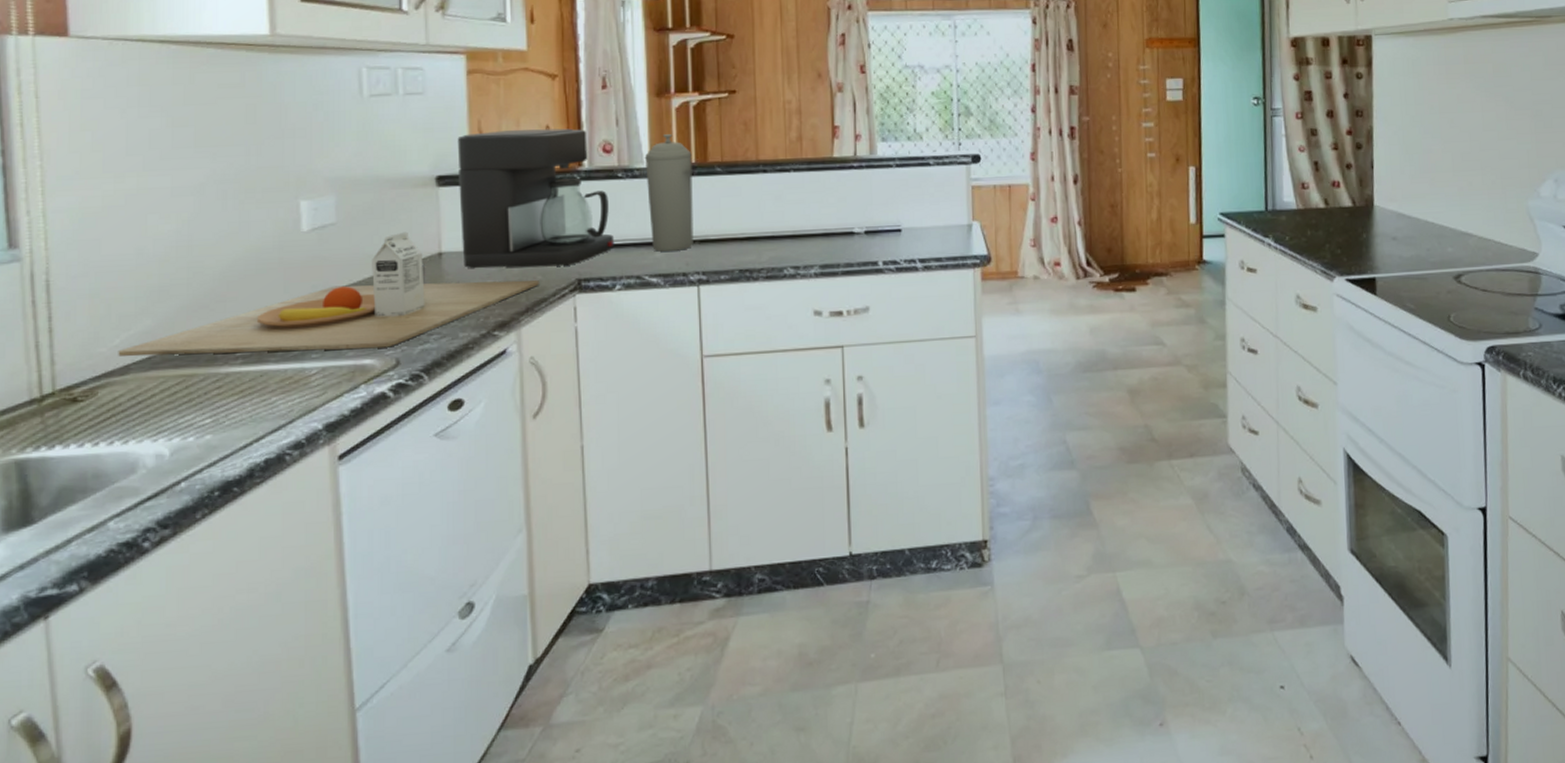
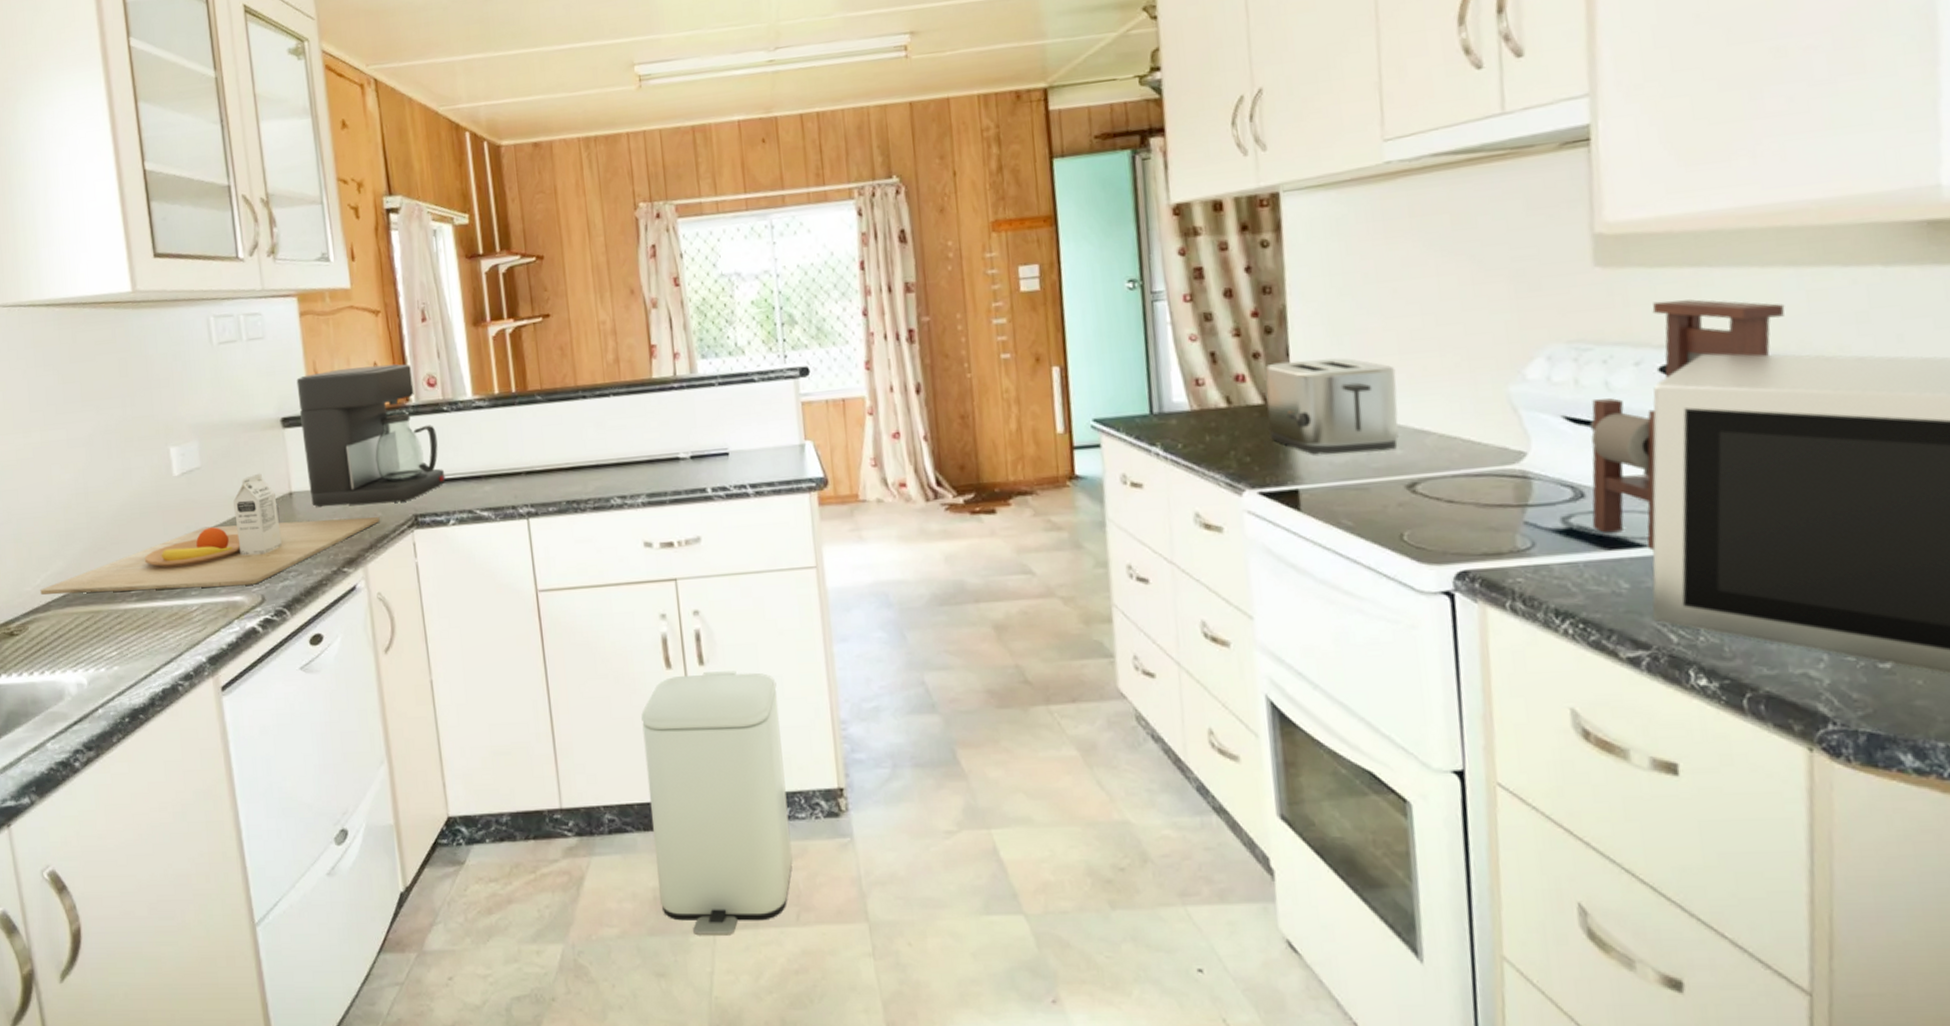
canister: present [644,134,694,252] -> none [466,364,520,485]
pedal bin: none [799,432,936,688] -> present [641,671,793,936]
toaster: none [1355,172,1451,250] -> present [1264,358,1399,455]

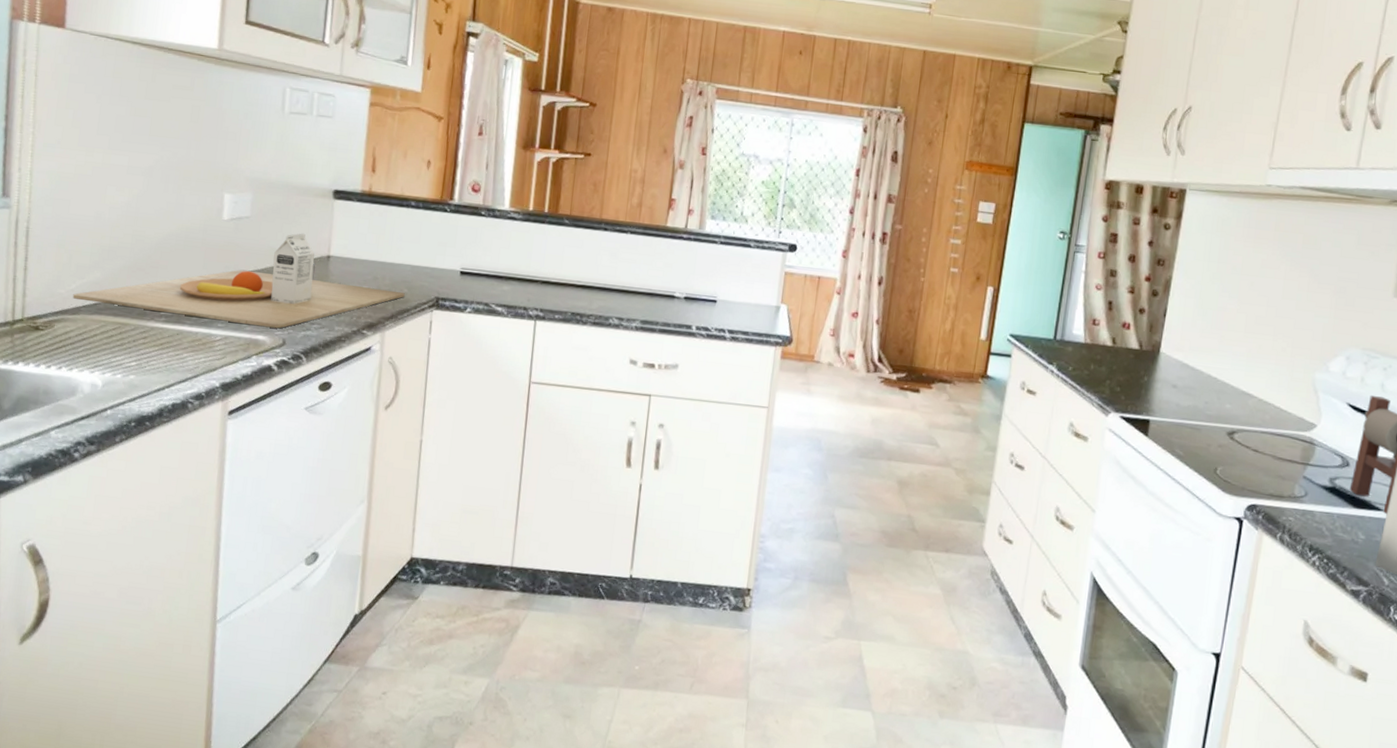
coffee maker: present [296,364,446,507] -> none [346,157,471,285]
pedal bin: present [641,671,793,936] -> none [580,474,715,693]
toaster: present [1264,358,1399,455] -> none [1138,319,1239,404]

